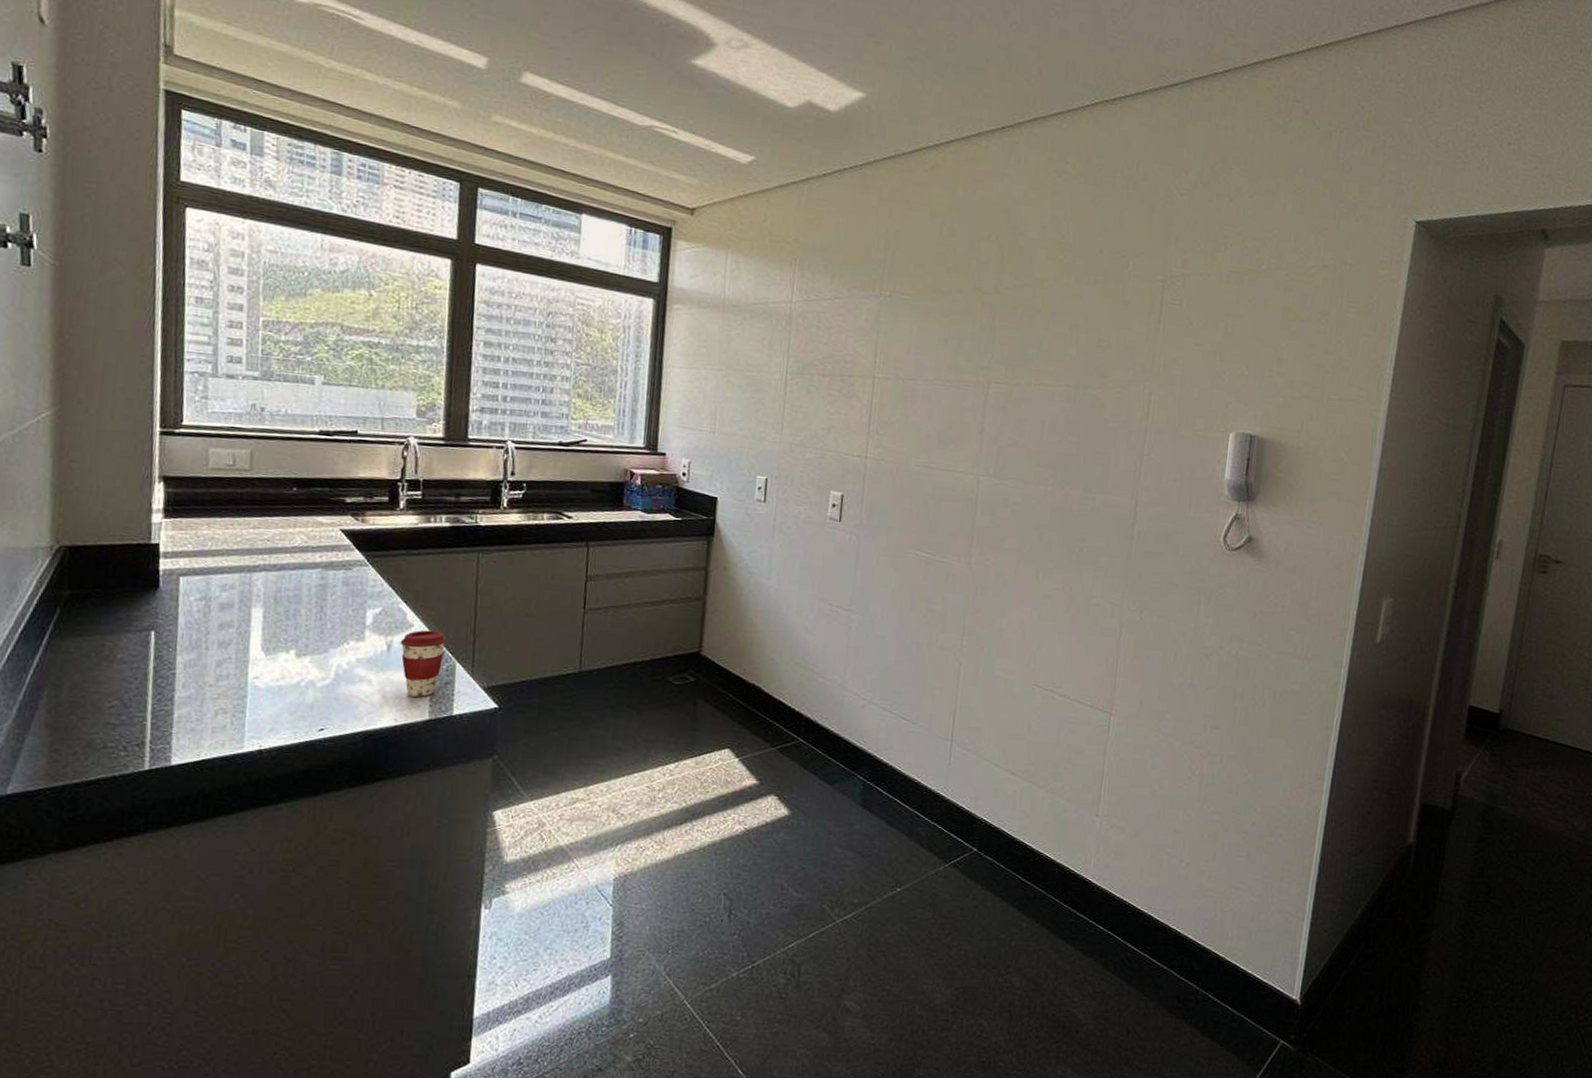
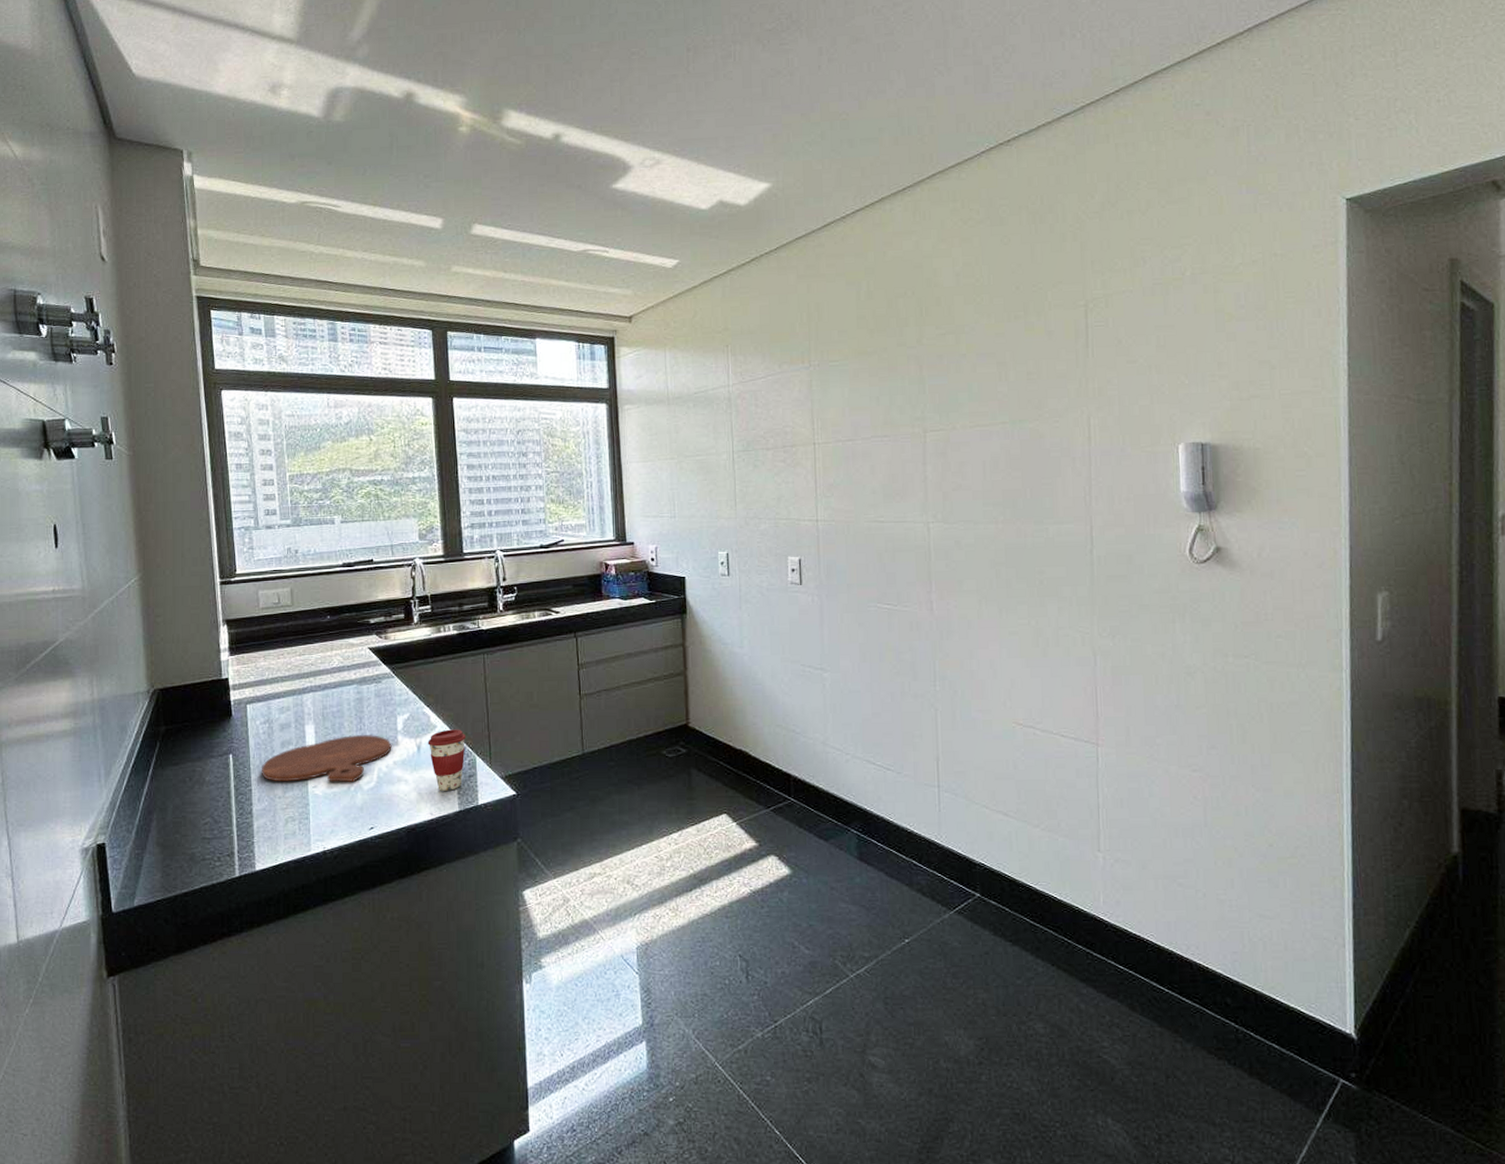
cutting board: none [190,624,357,677] -> present [262,735,392,782]

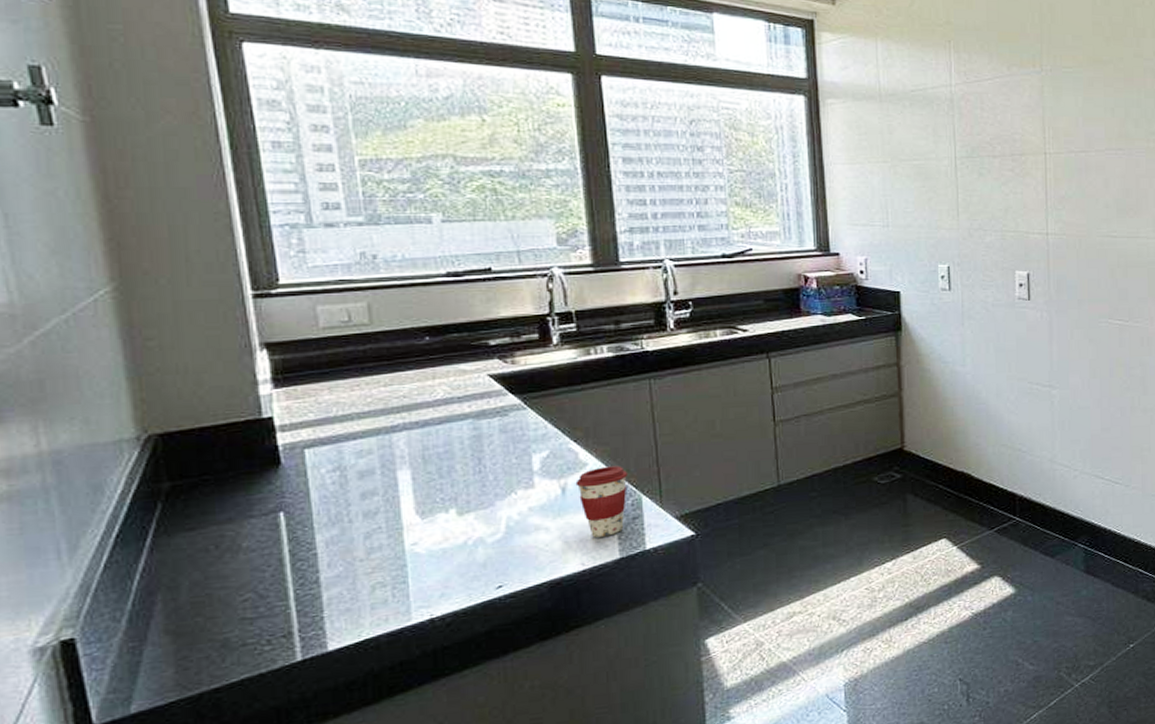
cutting board: present [262,735,392,782] -> none [332,478,526,541]

